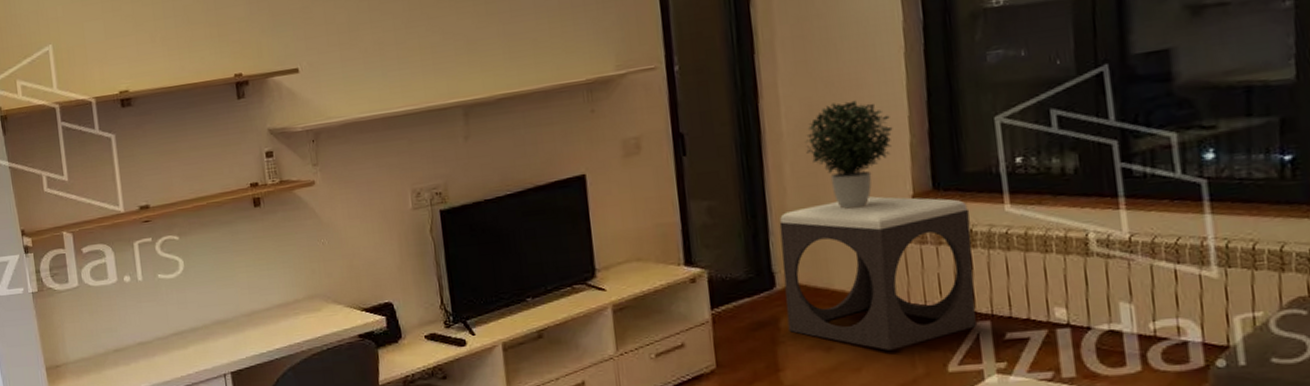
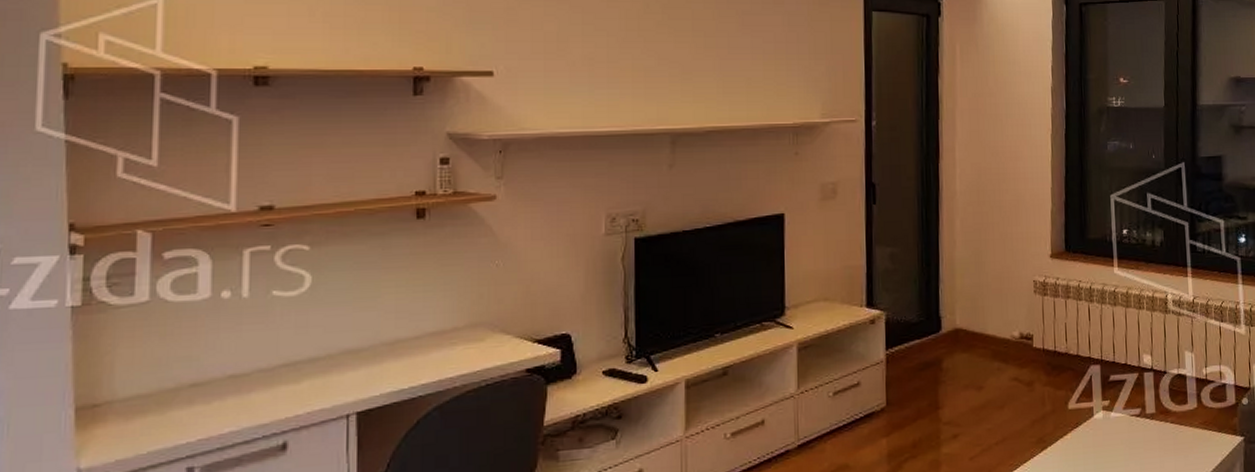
footstool: present [779,196,977,350] -> none [948,253,1091,390]
potted plant: present [805,100,893,210] -> none [973,170,1040,264]

